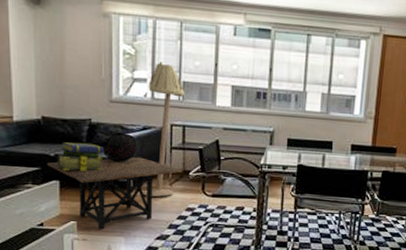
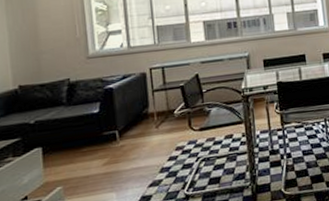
side table: present [46,157,183,230] -> none [26,106,168,190]
stack of books: present [57,142,104,171] -> none [37,102,86,137]
decorative sphere: present [102,133,139,162] -> none [84,85,121,116]
floor lamp: present [143,61,186,197] -> none [123,11,161,144]

